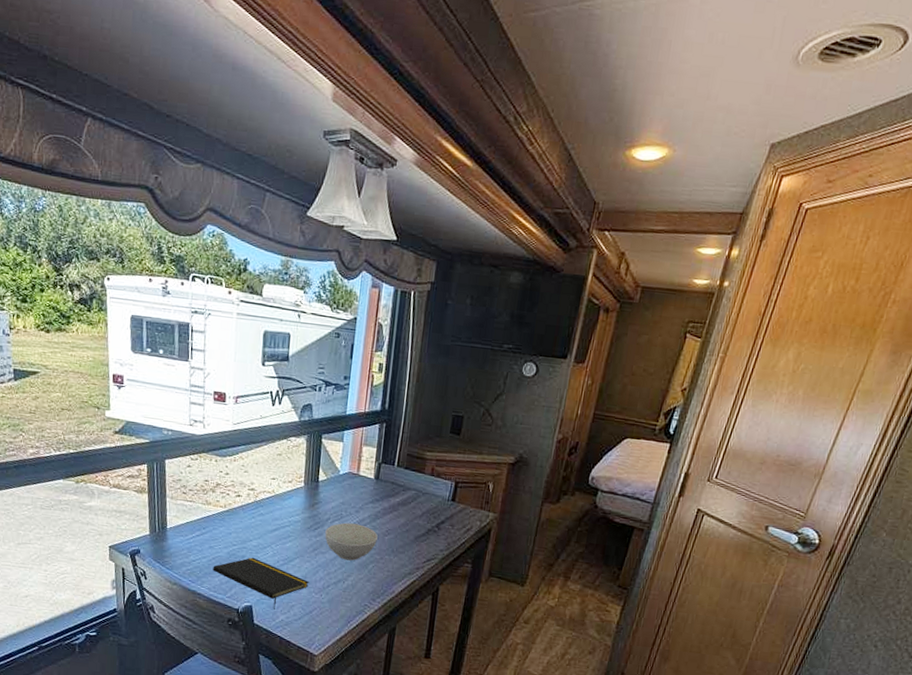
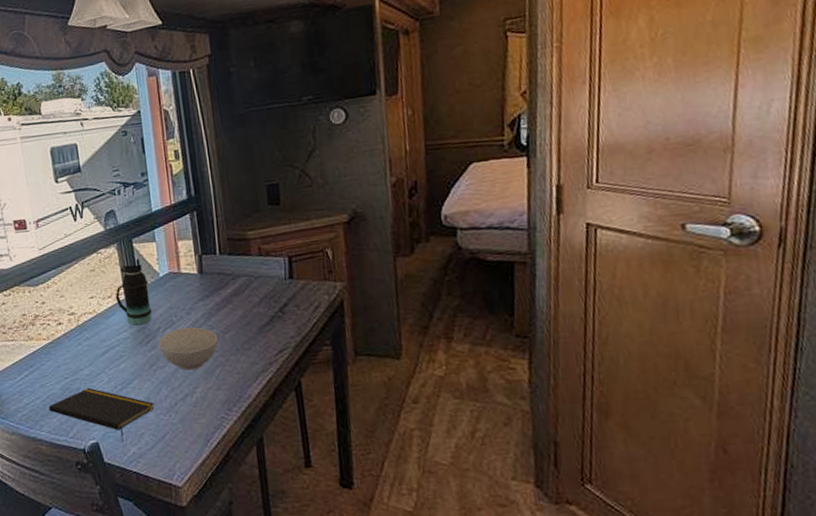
bottle: none [295,453,329,513] -> present [115,259,152,326]

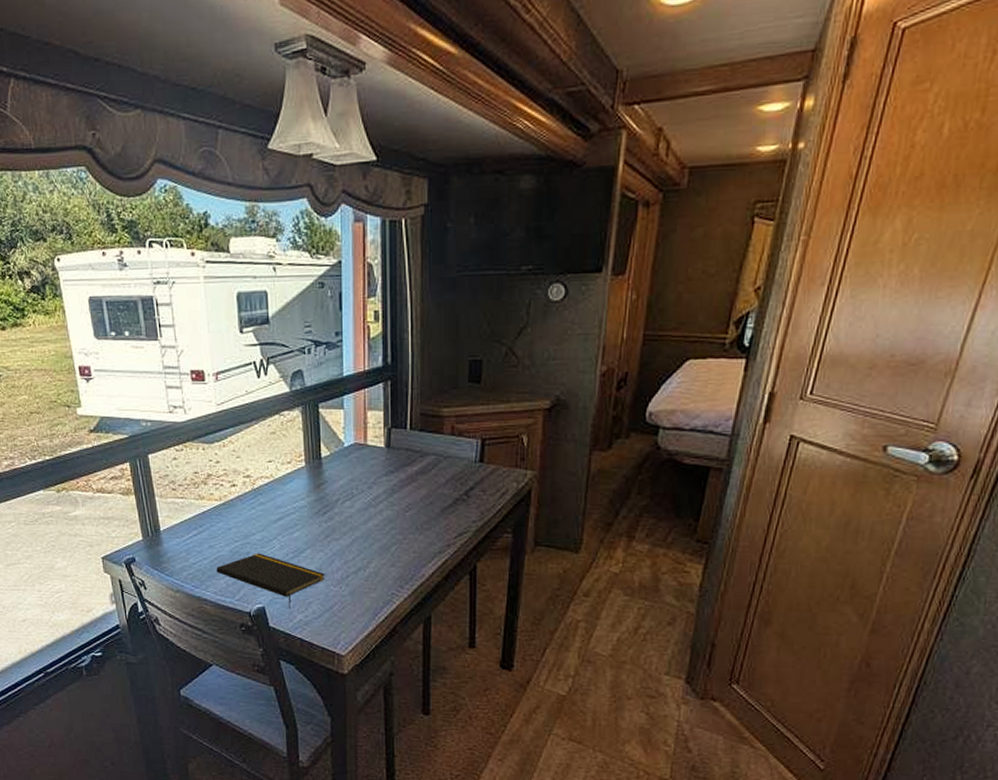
bottle: present [115,259,152,326] -> none [295,425,333,495]
bowl: present [158,327,218,370] -> none [336,502,397,545]

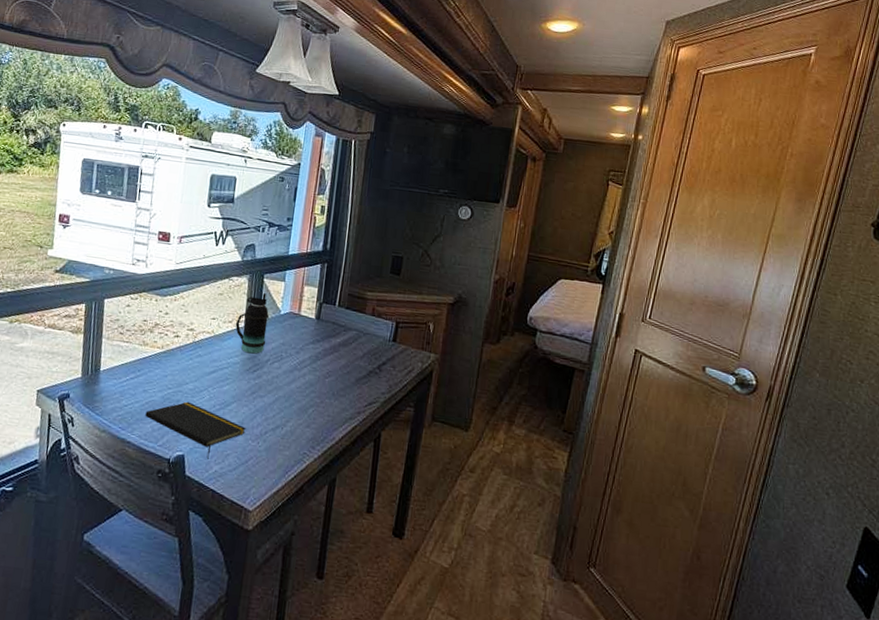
bottle: none [295,425,333,495] -> present [235,293,270,354]

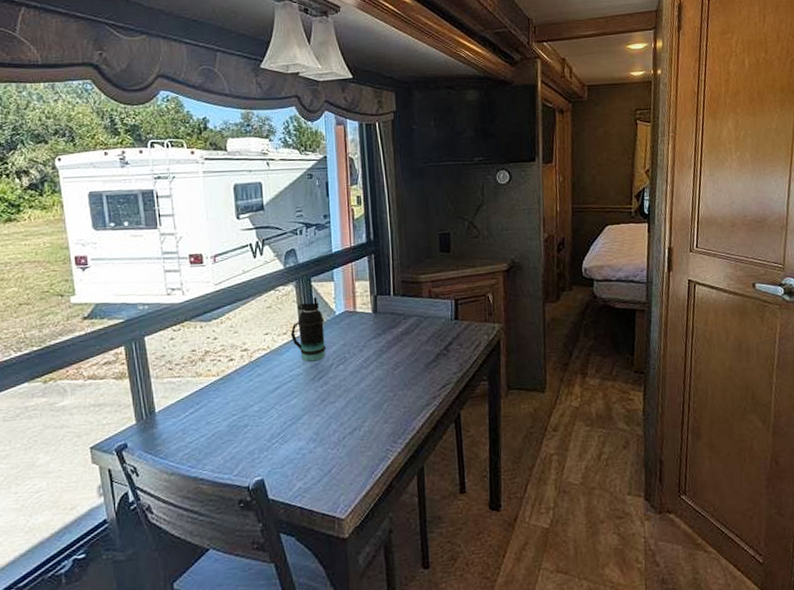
notepad: present [145,401,246,459] -> none [213,424,323,478]

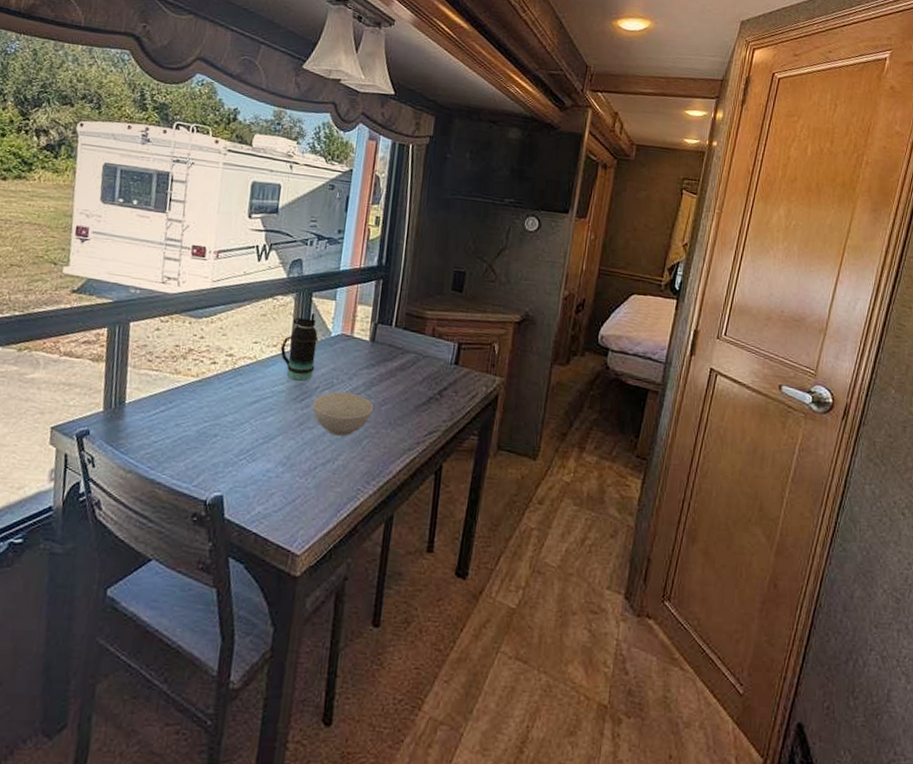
bowl: none [331,363,387,405] -> present [312,391,373,437]

